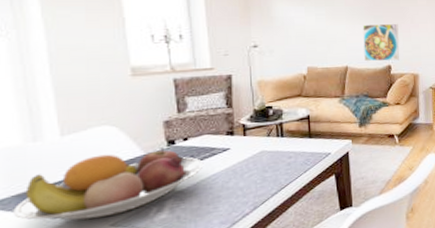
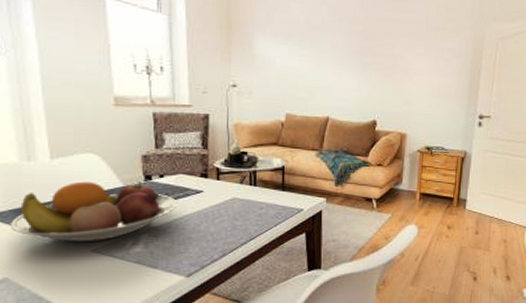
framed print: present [362,23,400,62] -> none [348,71,389,116]

